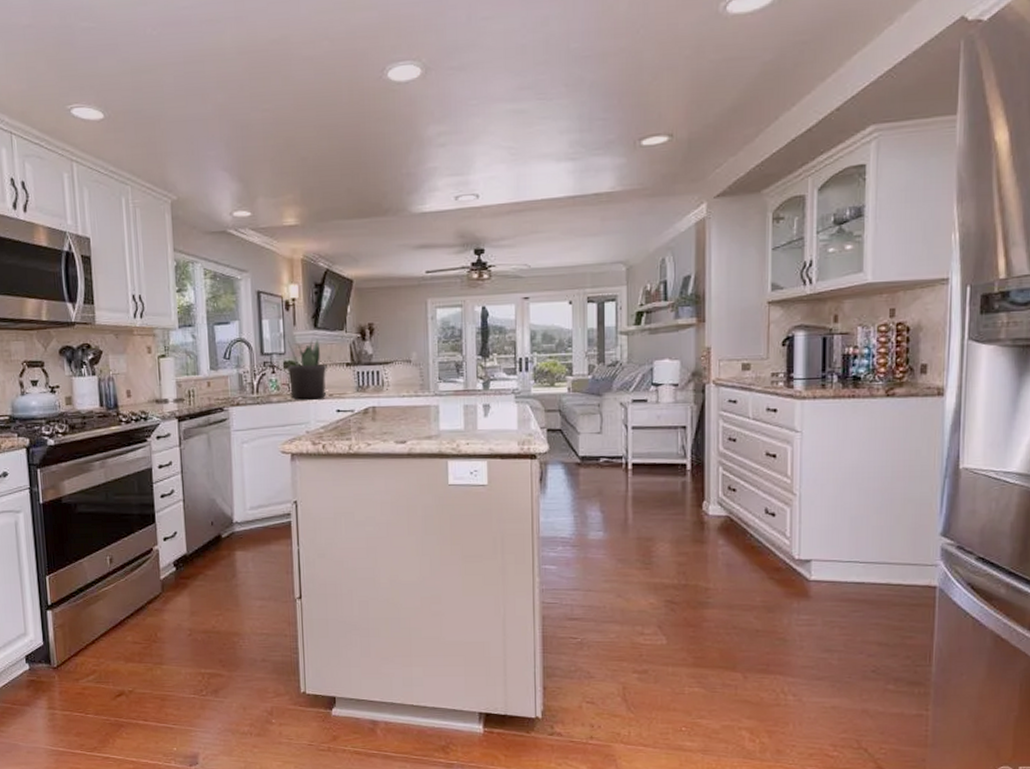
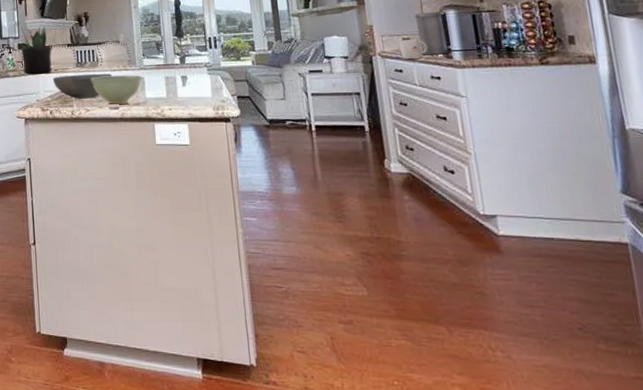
bowl: none [326,400,400,431] -> present [52,73,112,99]
bowl: none [374,402,437,439] -> present [91,75,143,105]
mug: none [737,365,768,389] -> present [399,39,427,60]
canister: none [759,333,791,384] -> present [414,12,449,55]

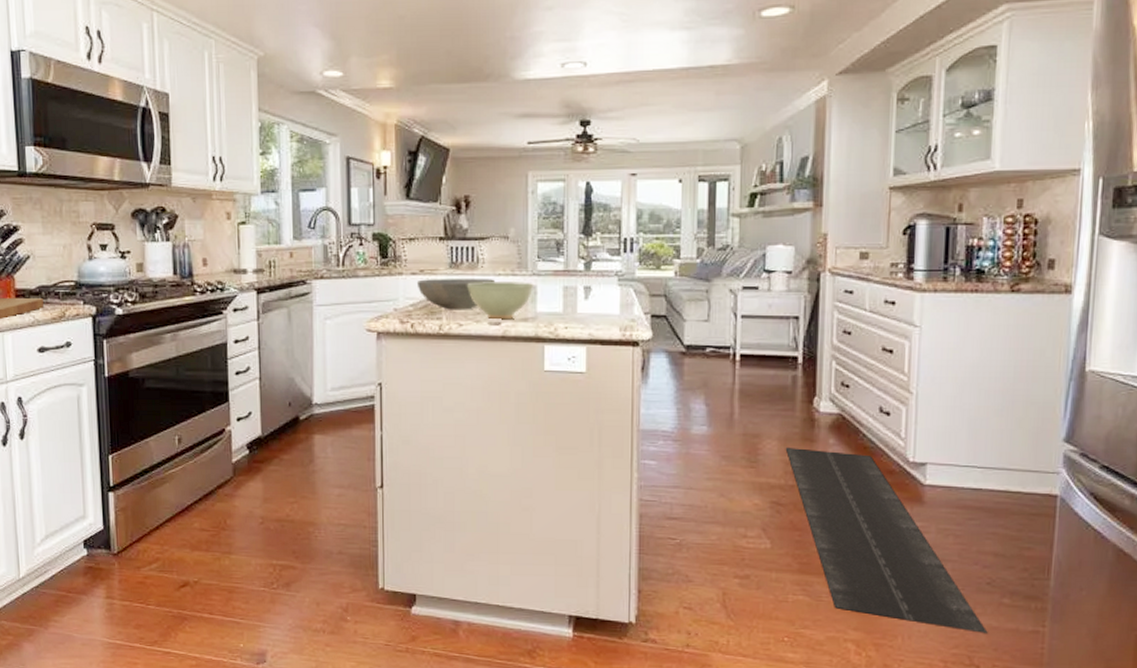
planter: present [21,25,52,75] -> none [376,208,419,275]
floor mat: none [367,204,591,380] -> present [786,448,988,634]
mug: present [399,39,427,60] -> none [854,254,887,279]
canister: present [414,12,449,55] -> none [879,221,911,274]

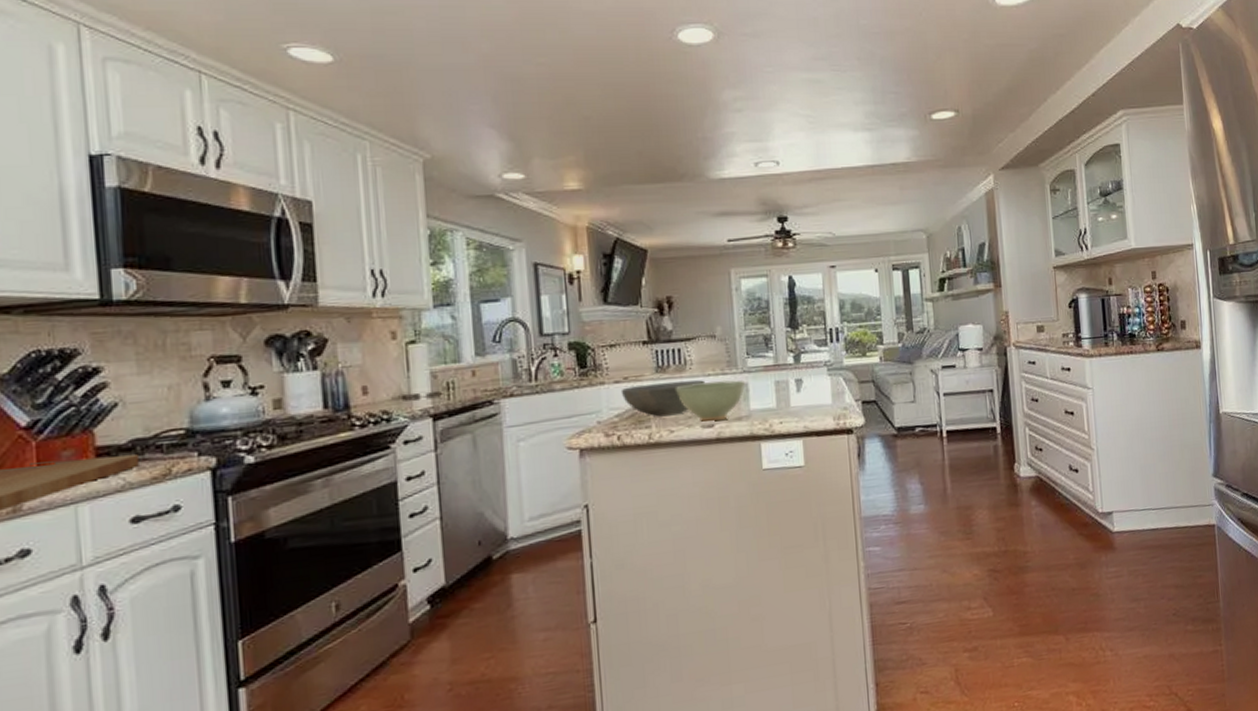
floor mat: present [786,448,988,634] -> none [996,511,1180,665]

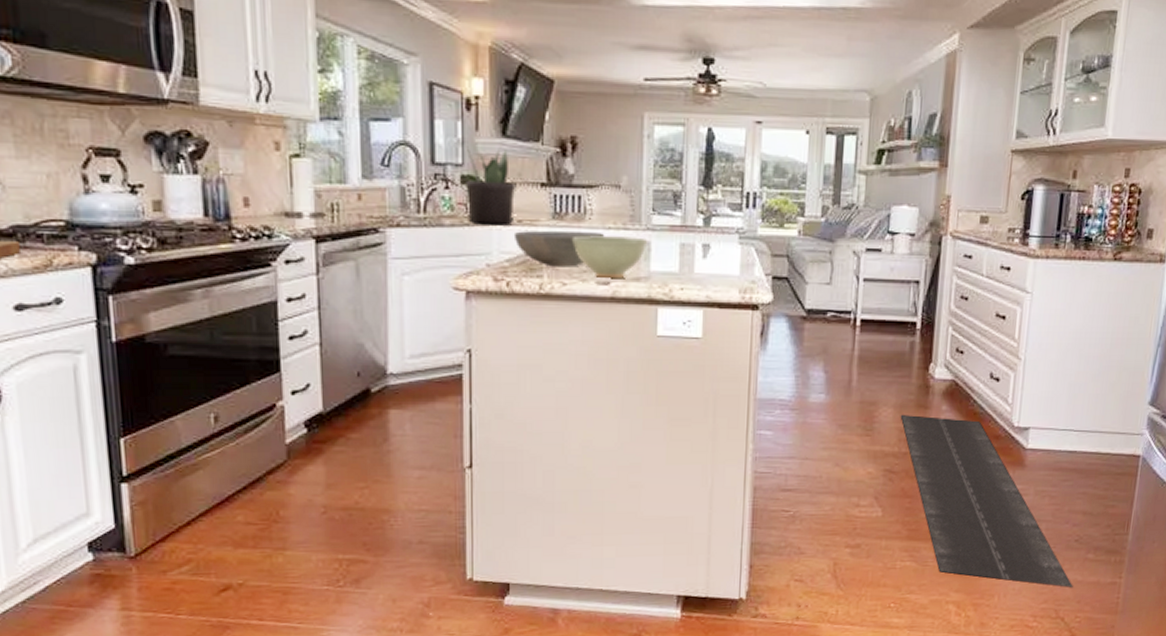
planter: none [572,315,620,386] -> present [466,146,516,226]
floor mat: none [996,511,1180,665] -> present [901,415,1073,588]

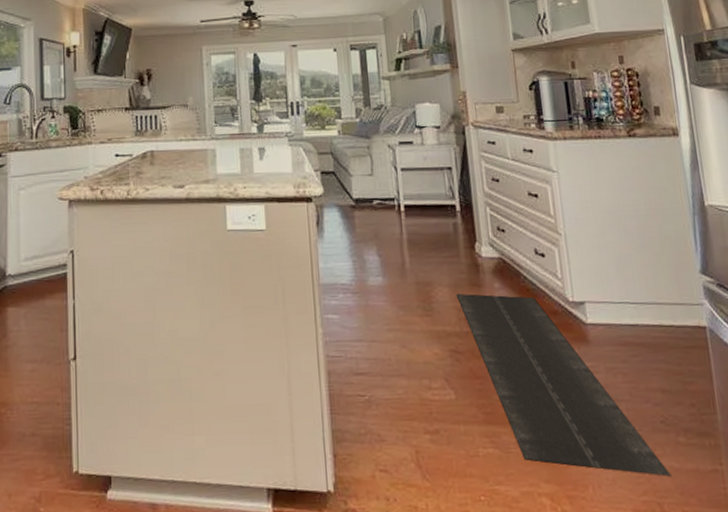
planter: present [466,146,516,226] -> none [67,84,106,145]
bowl: present [513,230,605,267] -> none [105,144,178,176]
bowl: present [573,236,648,279] -> none [152,146,214,183]

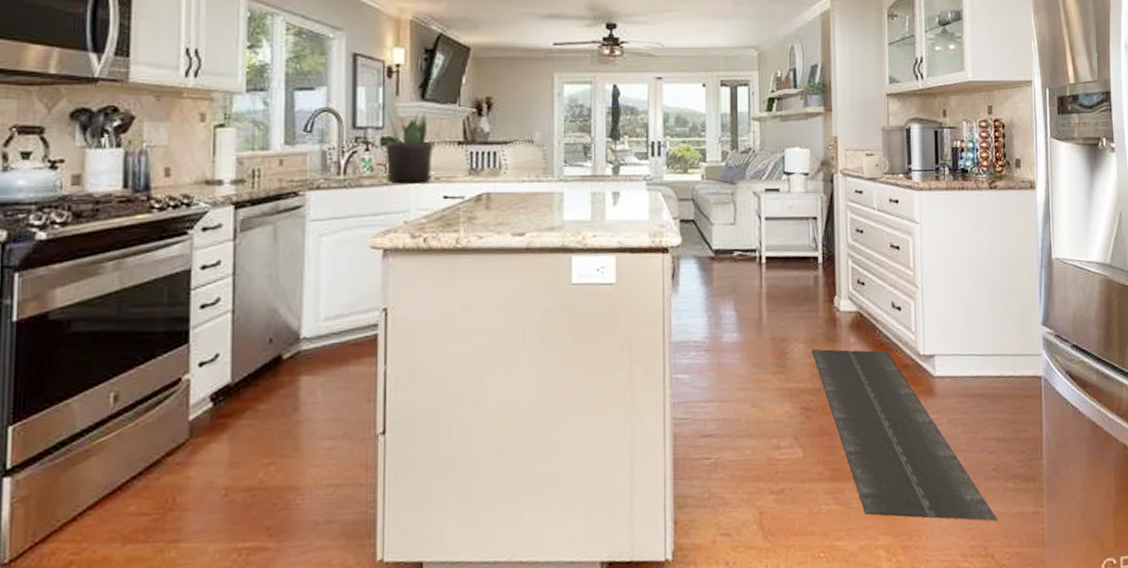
planter: none [67,84,106,145] -> present [385,110,434,184]
mug: none [492,108,520,131] -> present [862,155,889,179]
canister: none [508,78,542,126] -> present [880,125,909,175]

